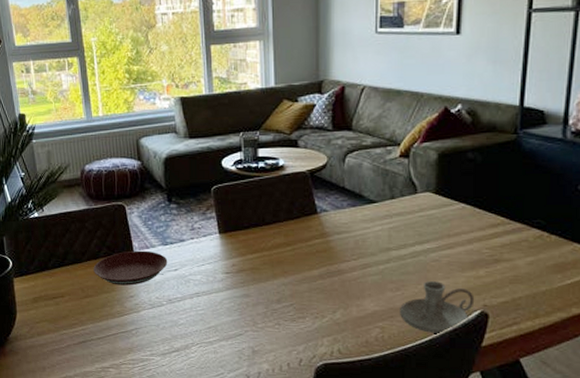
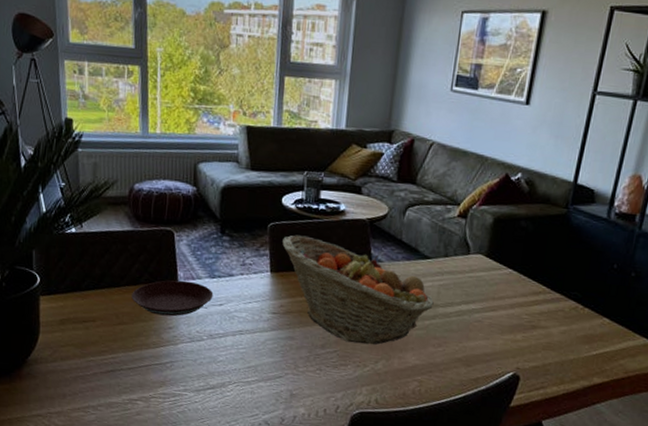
fruit basket: none [227,194,386,295] -> present [282,235,434,345]
candle holder: present [400,281,475,333] -> none [439,340,509,391]

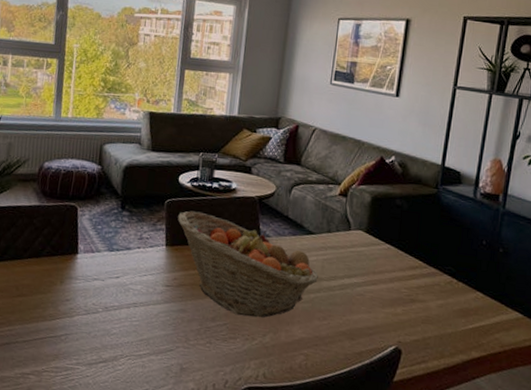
plate: present [131,280,214,317] -> none [32,253,111,289]

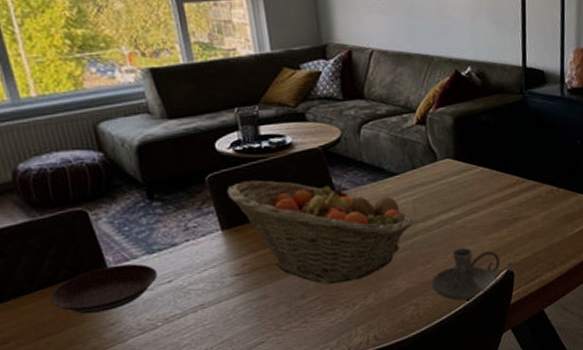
plate: none [32,253,111,289] -> present [49,263,158,314]
candle holder: none [324,313,391,365] -> present [432,248,501,301]

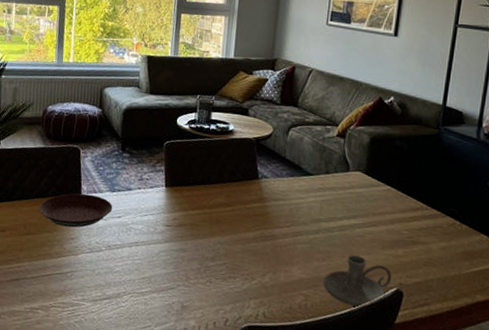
fruit basket: present [227,180,412,285] -> none [176,152,317,258]

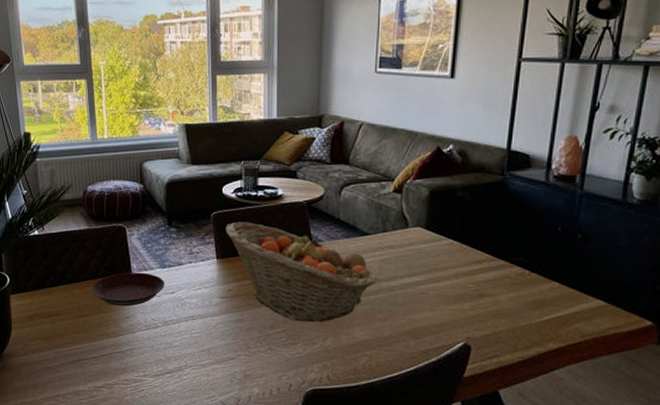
fruit basket: none [176,152,317,258] -> present [226,221,377,323]
candle holder: present [324,255,392,307] -> none [387,313,459,363]

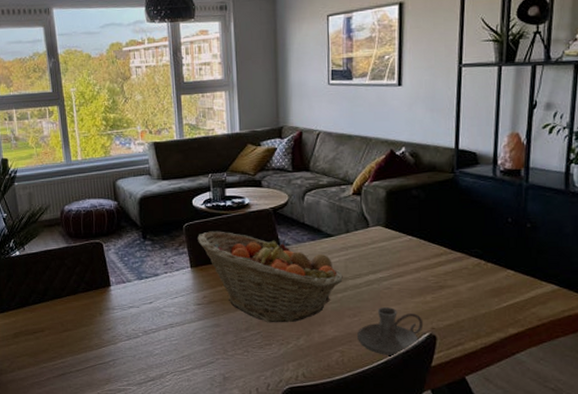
plate: present [91,272,165,307] -> none [72,285,143,319]
candle holder: none [387,313,459,363] -> present [357,307,424,355]

